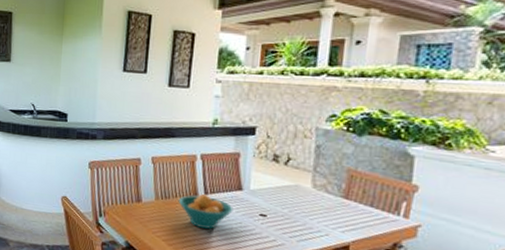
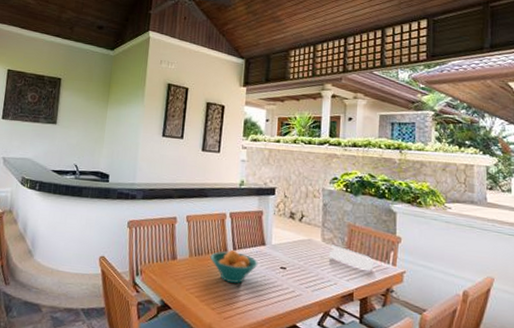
tissue box: none [320,191,378,222] -> present [329,244,373,271]

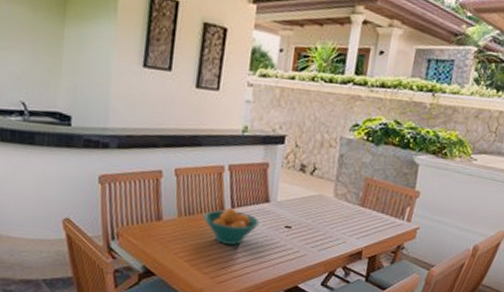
tissue box: present [329,244,373,271] -> none [340,200,388,227]

